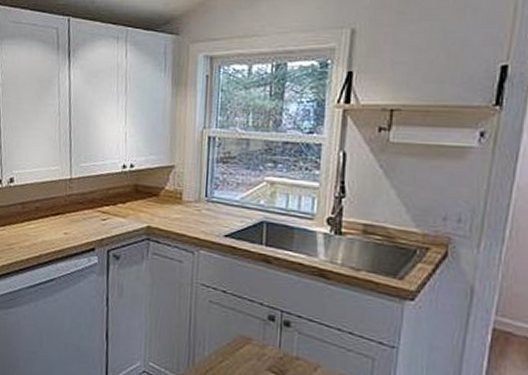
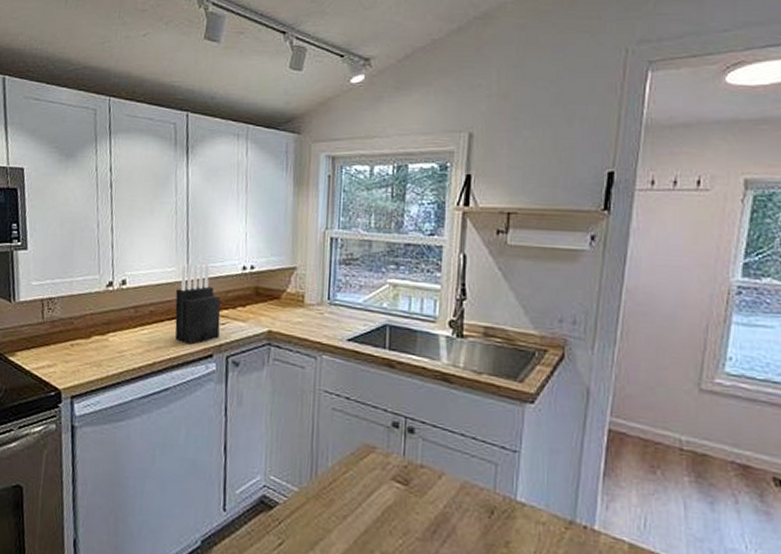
knife block: none [59,161,102,239] -> present [175,262,221,345]

